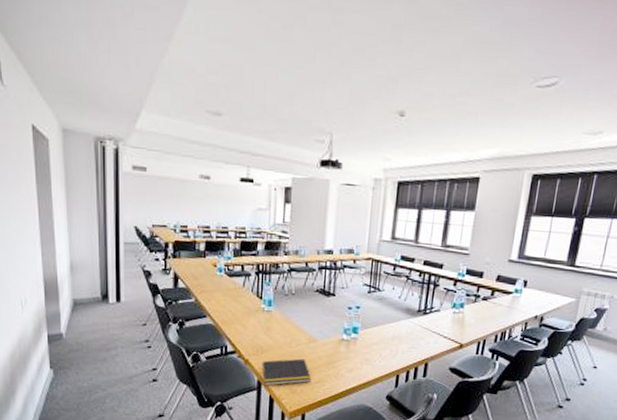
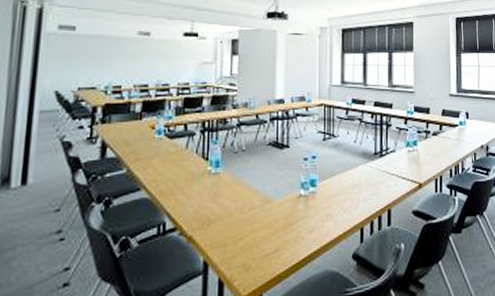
notepad: present [261,358,312,386] -> none [208,225,268,266]

